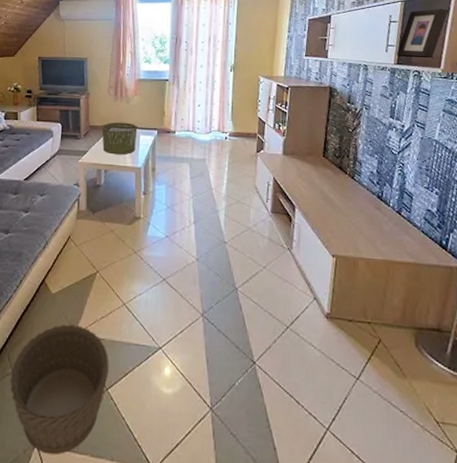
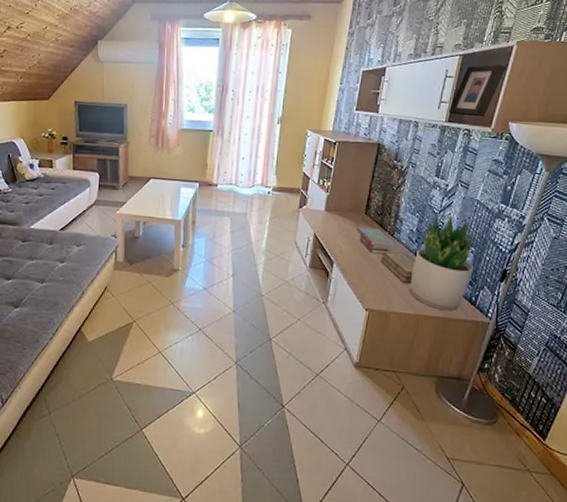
basket: present [9,324,109,455] -> none [46,370,144,487]
basket: present [100,122,138,155] -> none [140,173,179,207]
books: none [316,170,356,198] -> present [357,227,395,255]
decorative box: none [343,194,380,228] -> present [381,251,416,284]
planter: none [375,157,446,256] -> present [410,216,484,311]

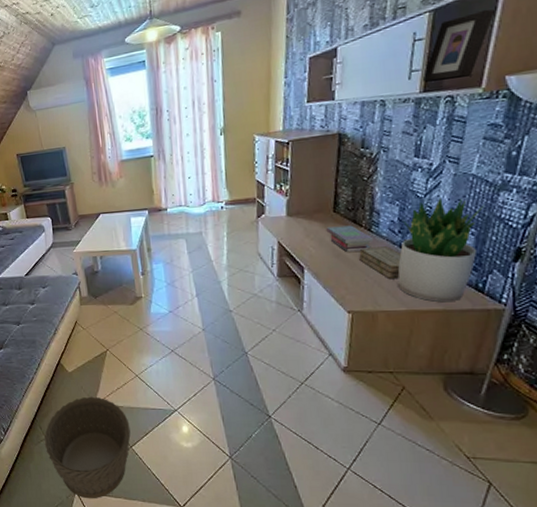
basket: none [46,370,144,487] -> present [44,396,131,499]

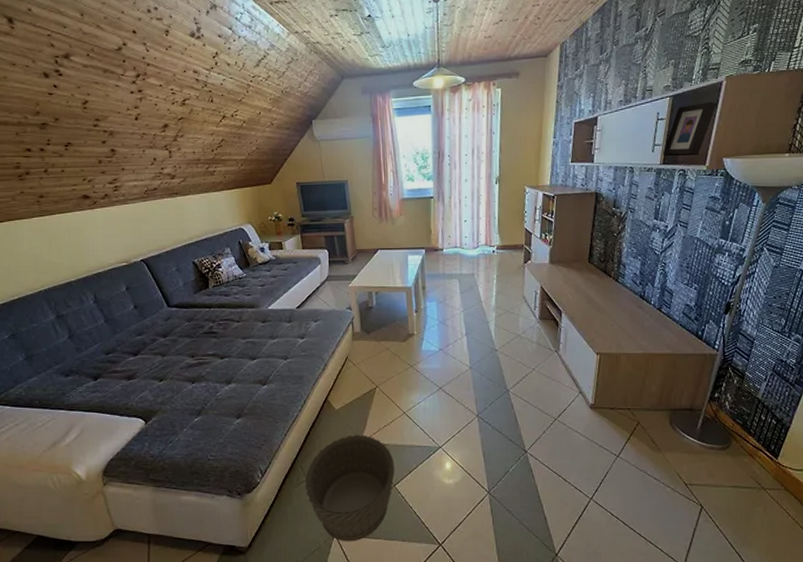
books: present [326,225,374,253] -> none [582,275,620,300]
decorative box: present [359,246,402,280] -> none [608,296,642,326]
planter: present [397,198,485,303] -> none [637,256,705,347]

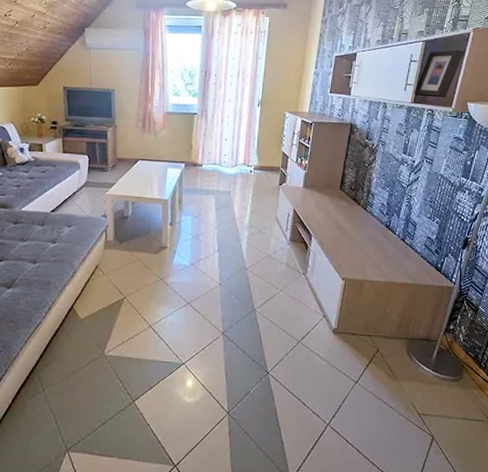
basket: present [304,434,395,542] -> none [40,346,136,459]

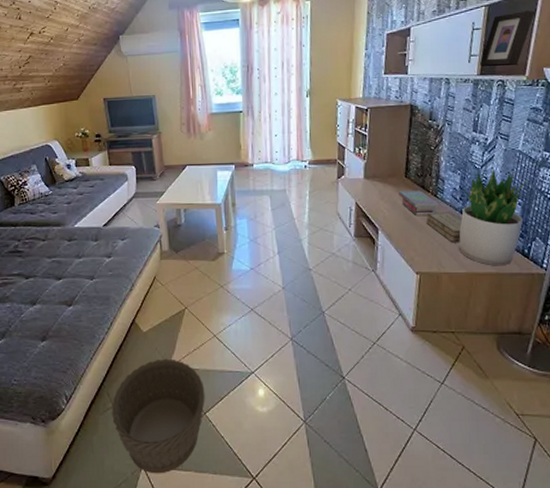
basket: none [40,346,136,459] -> present [111,358,205,474]
books: none [333,202,368,227] -> present [398,190,439,217]
decorative box: none [355,224,387,254] -> present [426,212,463,243]
planter: none [382,190,447,278] -> present [458,170,529,266]

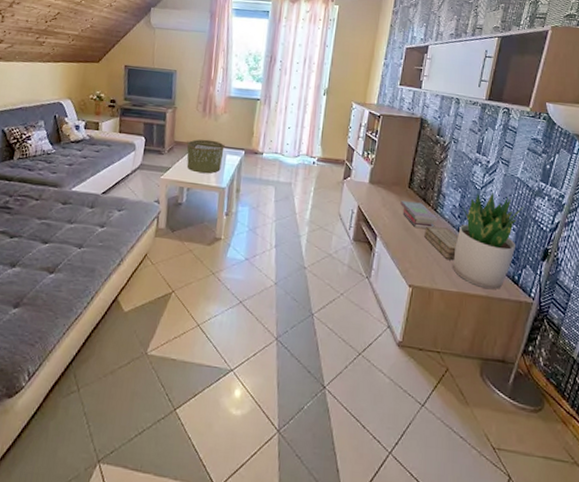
basket: present [111,358,205,474] -> none [74,343,179,474]
basket: none [175,159,214,193] -> present [186,139,225,174]
picture frame: present [480,10,535,66] -> none [489,47,543,97]

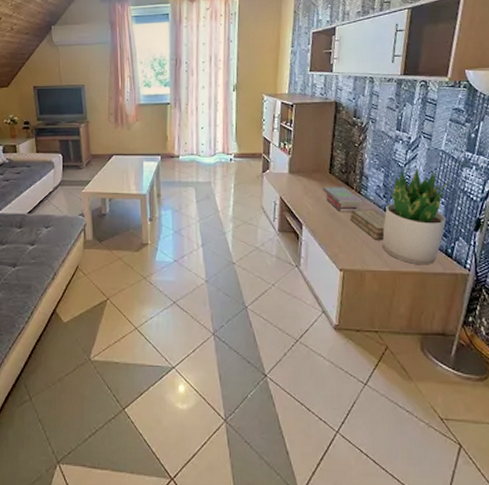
basket: present [186,139,225,174] -> none [102,149,141,183]

